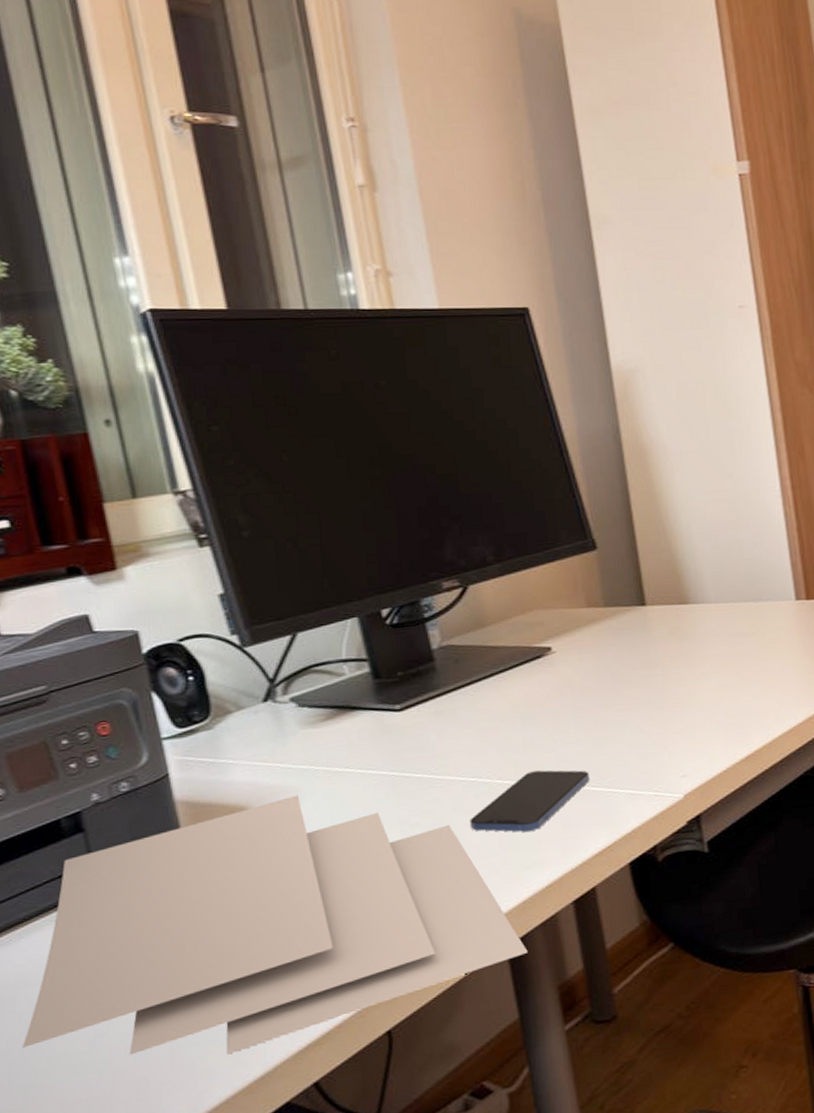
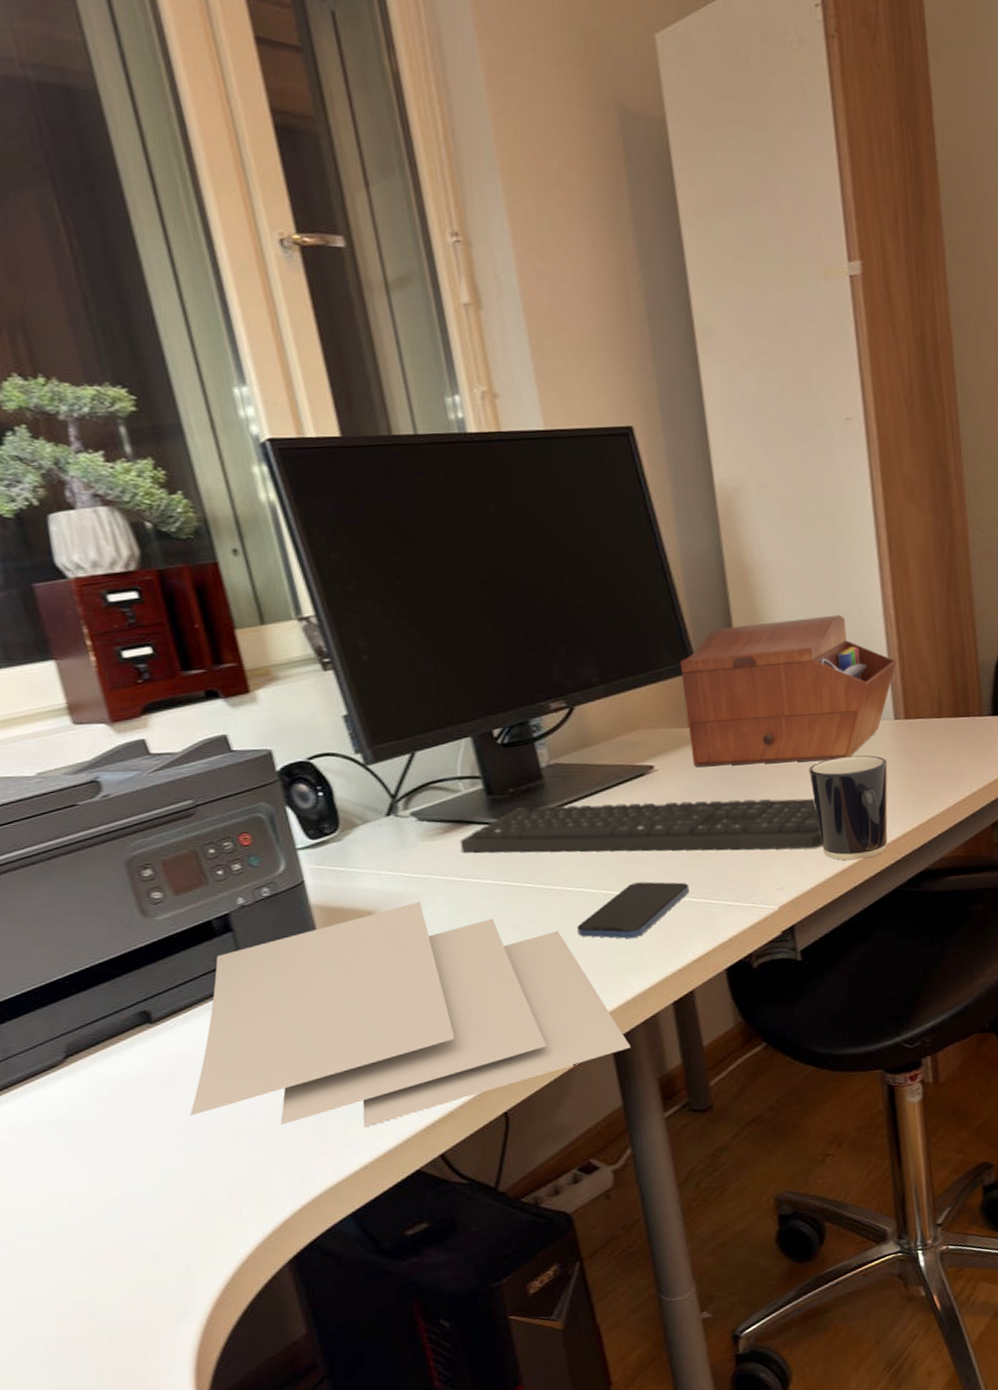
computer keyboard: none [343,680,728,741] -> present [460,798,823,852]
sewing box: none [577,495,797,648] -> present [679,614,897,767]
mug: none [711,636,794,745] -> present [809,755,888,861]

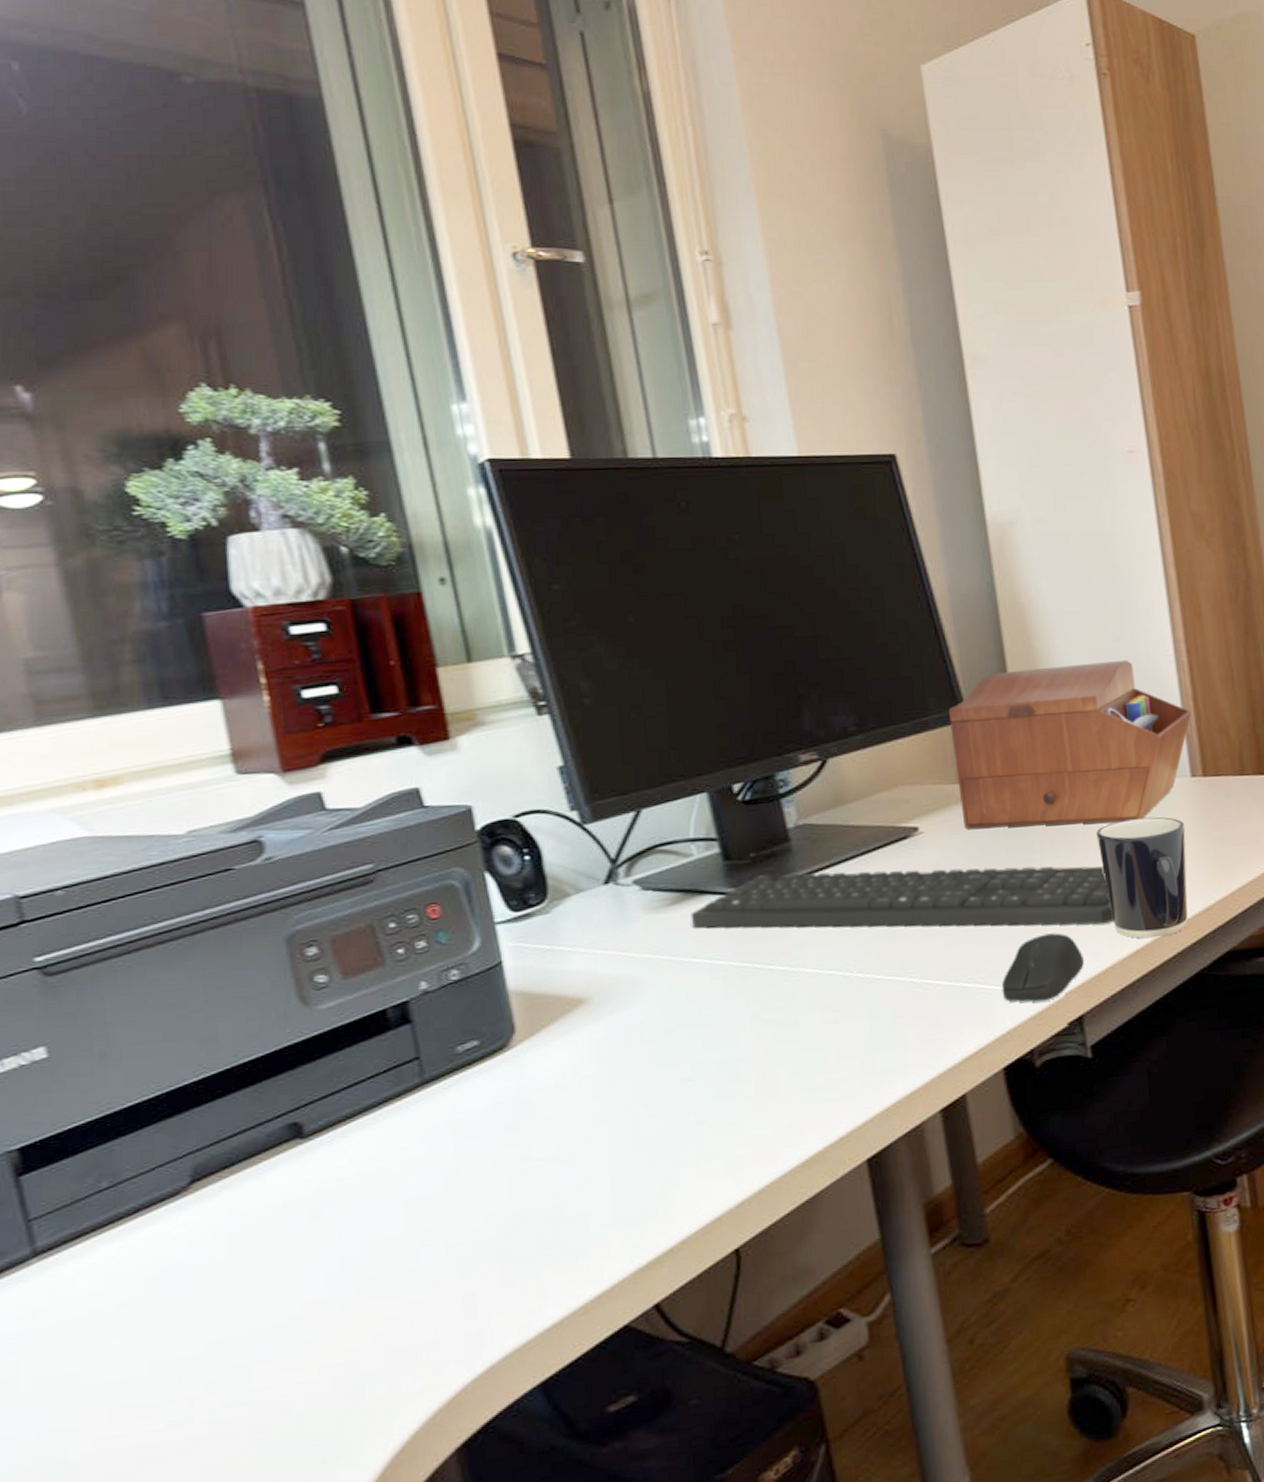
papers: present [190,901,631,1128] -> none [343,986,891,1271]
smartphone: present [577,882,690,939] -> none [827,963,960,1032]
computer mouse: none [725,856,797,914] -> present [1001,933,1085,1002]

